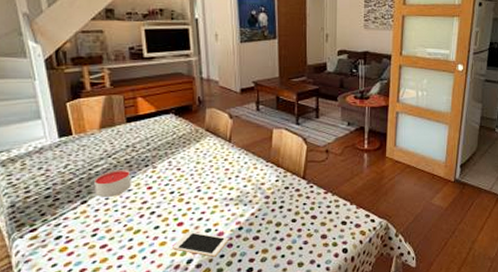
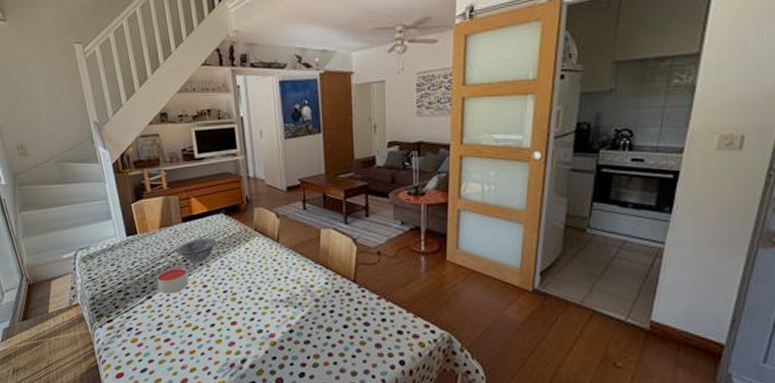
bowl: none [117,138,164,164] -> present [175,238,216,263]
cell phone: present [171,231,229,257] -> none [226,331,280,359]

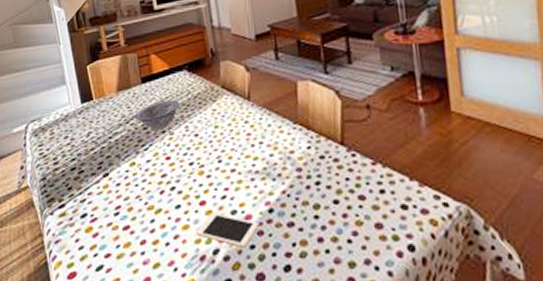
candle: present [157,268,188,293] -> none [115,137,150,169]
cell phone: none [226,331,280,359] -> present [195,212,259,248]

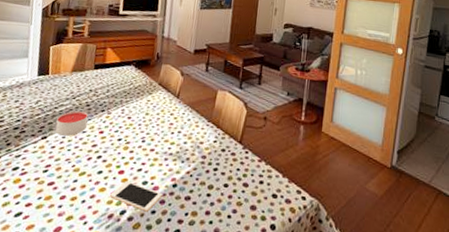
candle: none [115,137,150,169] -> present [55,111,89,136]
bowl: present [134,99,180,130] -> none [81,85,122,109]

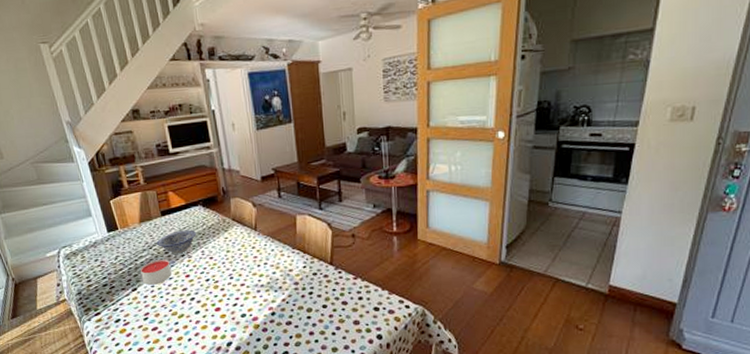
bowl: none [81,85,122,109] -> present [156,229,196,254]
cell phone: present [109,180,162,212] -> none [212,316,263,341]

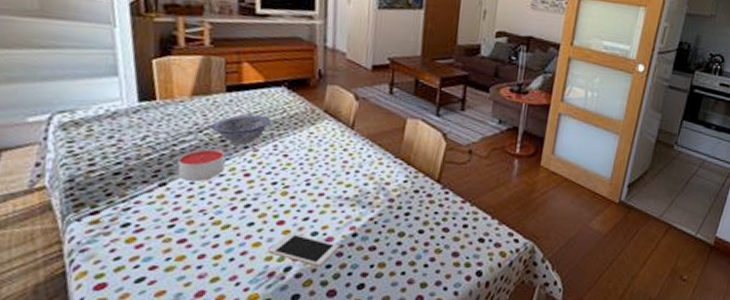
cell phone: none [212,316,263,341] -> present [266,232,339,267]

